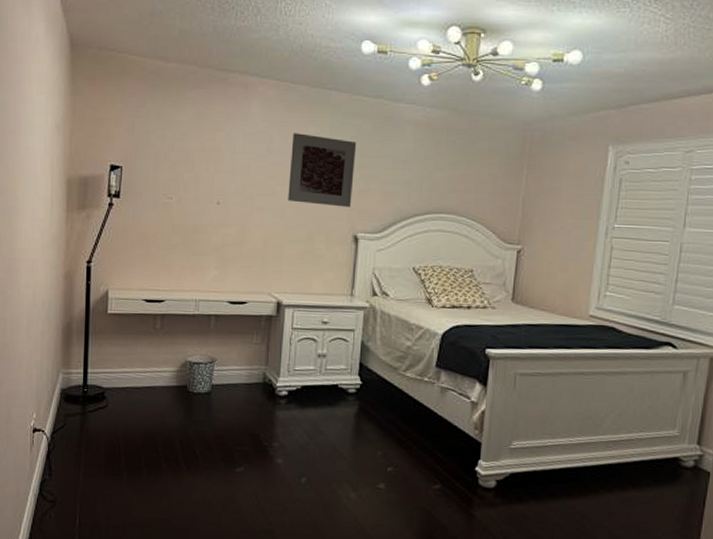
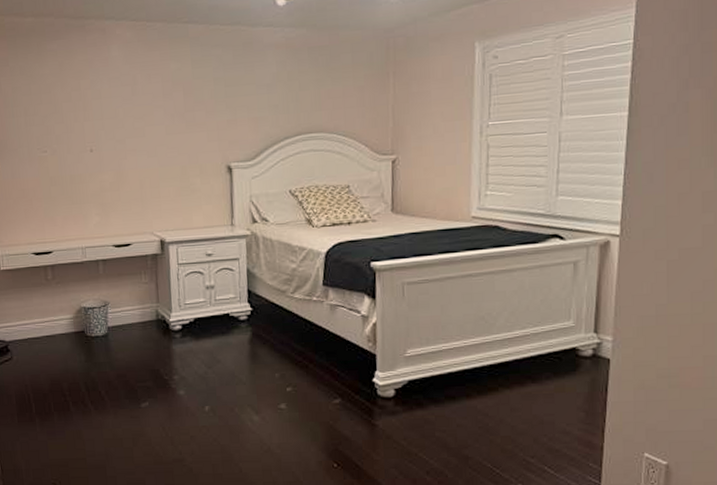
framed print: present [288,133,357,208] -> none [155,70,221,140]

